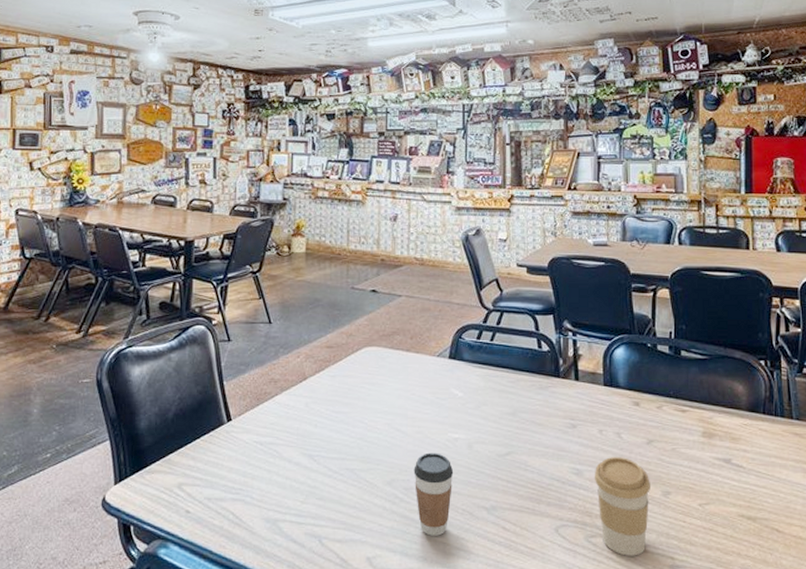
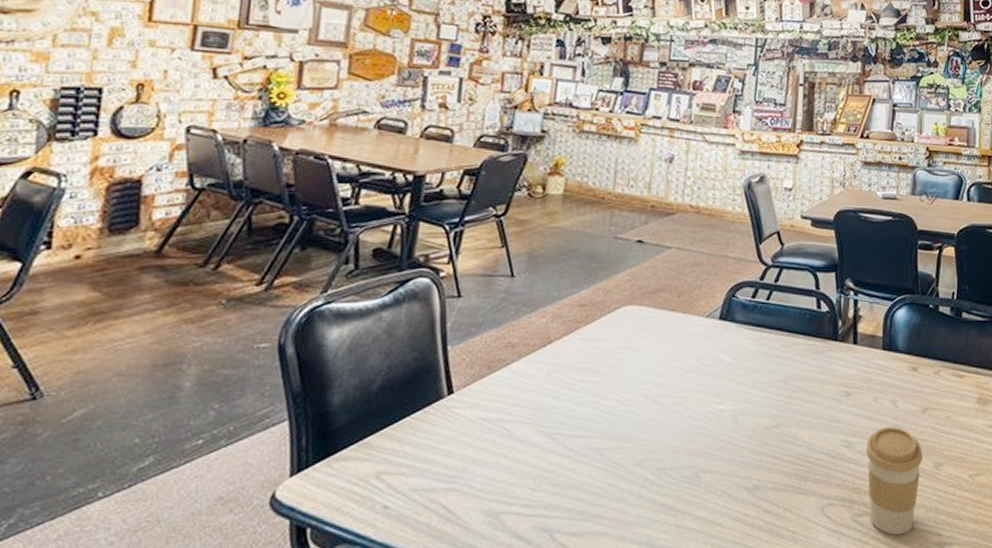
coffee cup: present [413,452,454,536] -> none [669,427,715,523]

